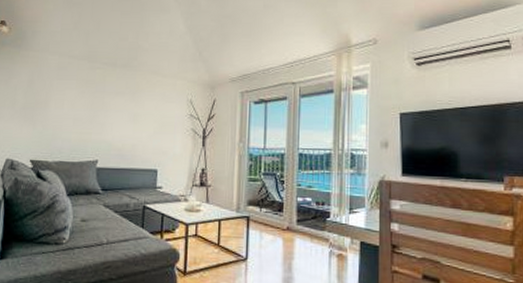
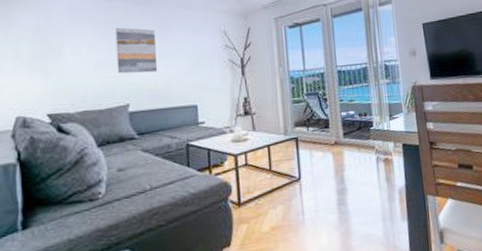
wall art: none [91,87,128,133] -> present [115,27,158,74]

